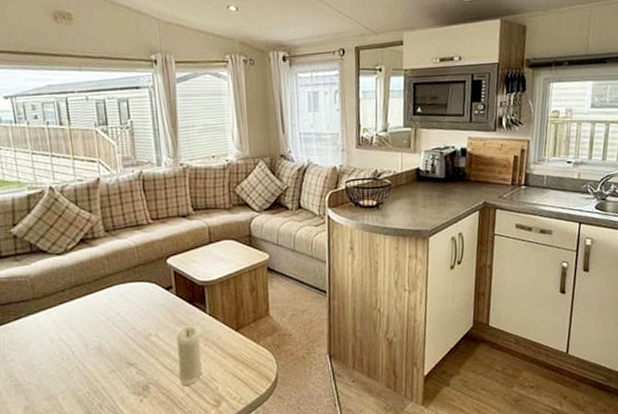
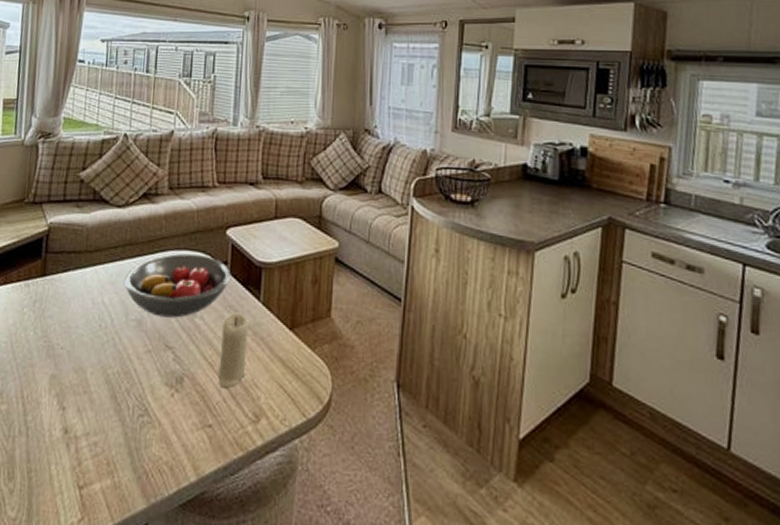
fruit bowl: none [78,284,178,342] -> present [124,253,232,318]

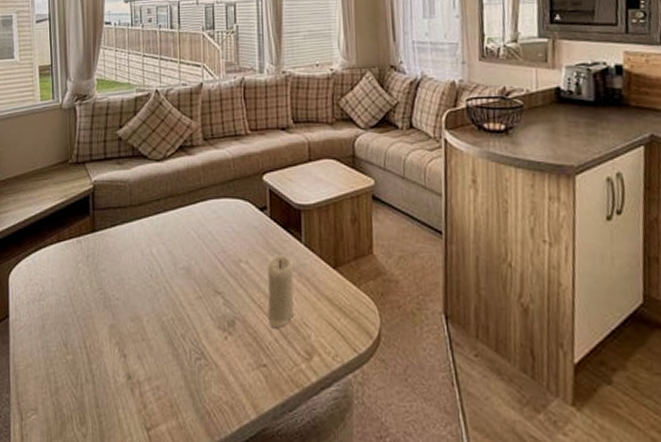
fruit bowl: present [124,253,232,318] -> none [170,201,272,264]

